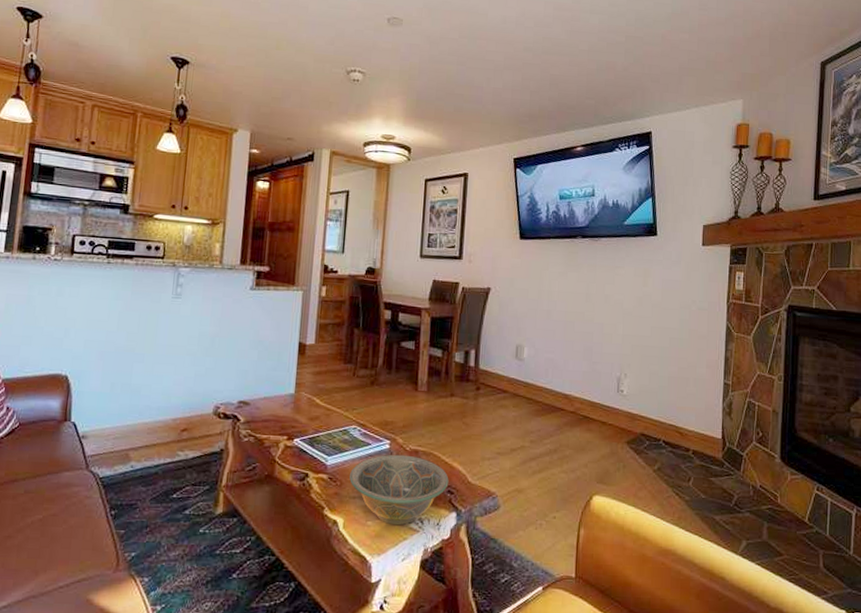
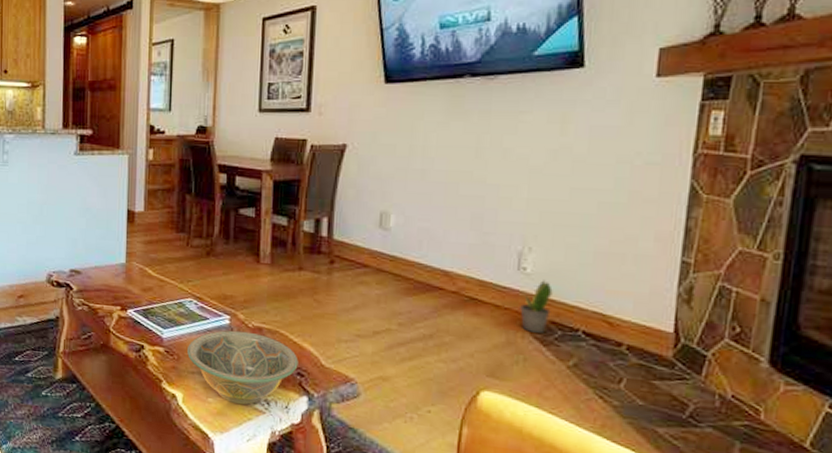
potted plant: none [620,400,642,444] -> present [520,280,553,333]

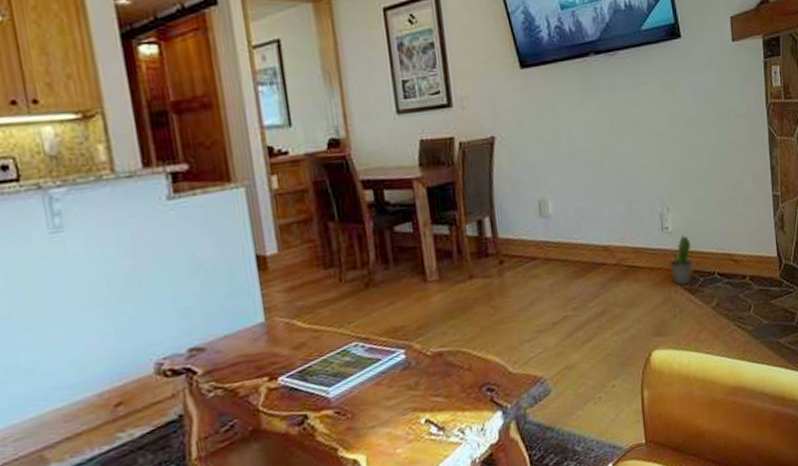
decorative bowl: present [187,330,299,405] -> none [361,359,487,446]

